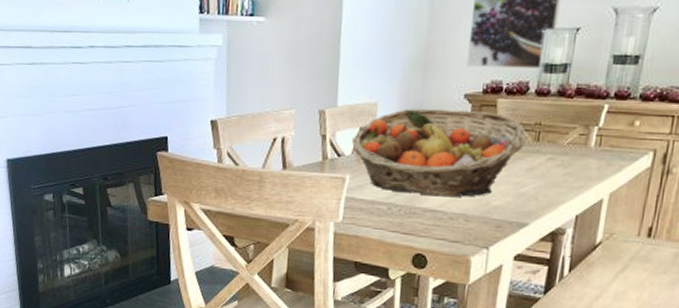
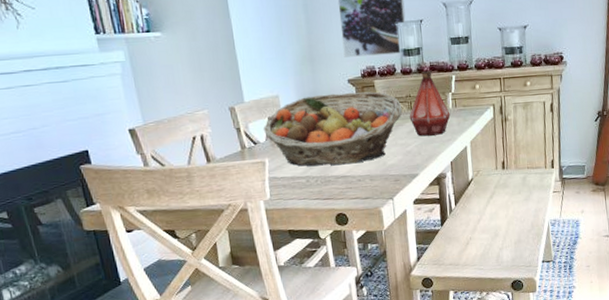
bottle: none [533,95,590,179] -> present [409,71,451,136]

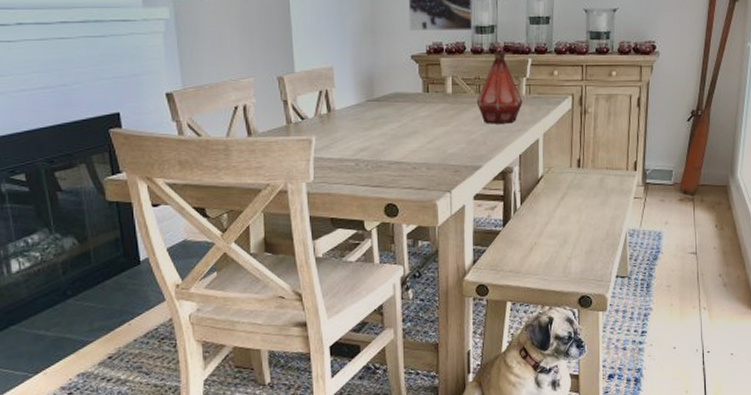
fruit basket: present [264,92,403,166] -> none [314,69,469,150]

